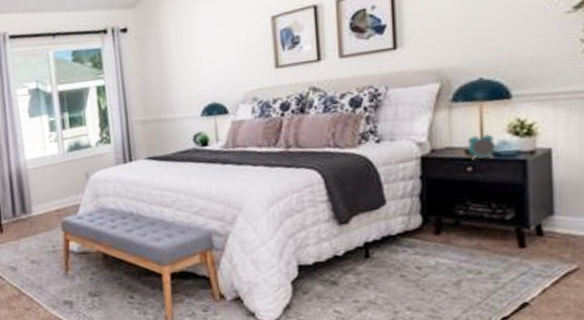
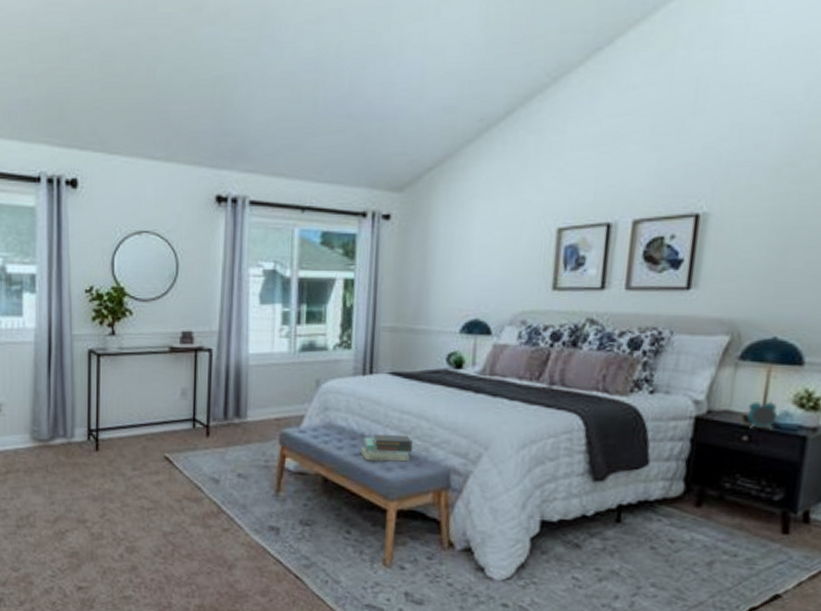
books: none [131,208,177,234] -> present [360,433,413,462]

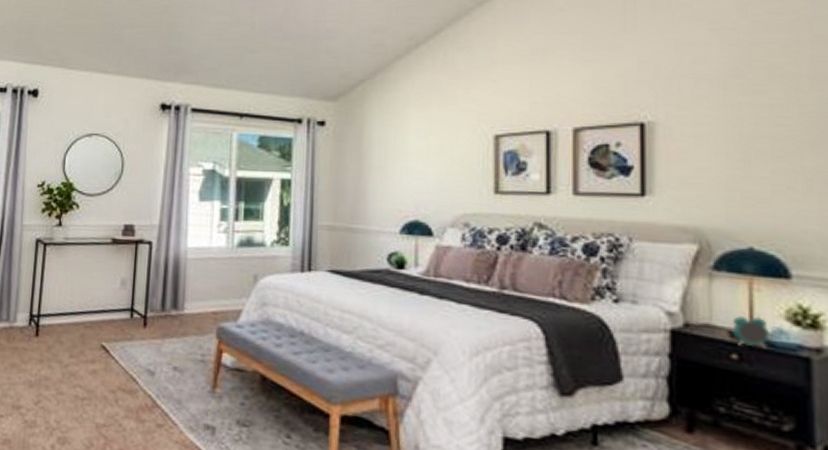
books: present [360,433,413,462] -> none [300,332,356,364]

